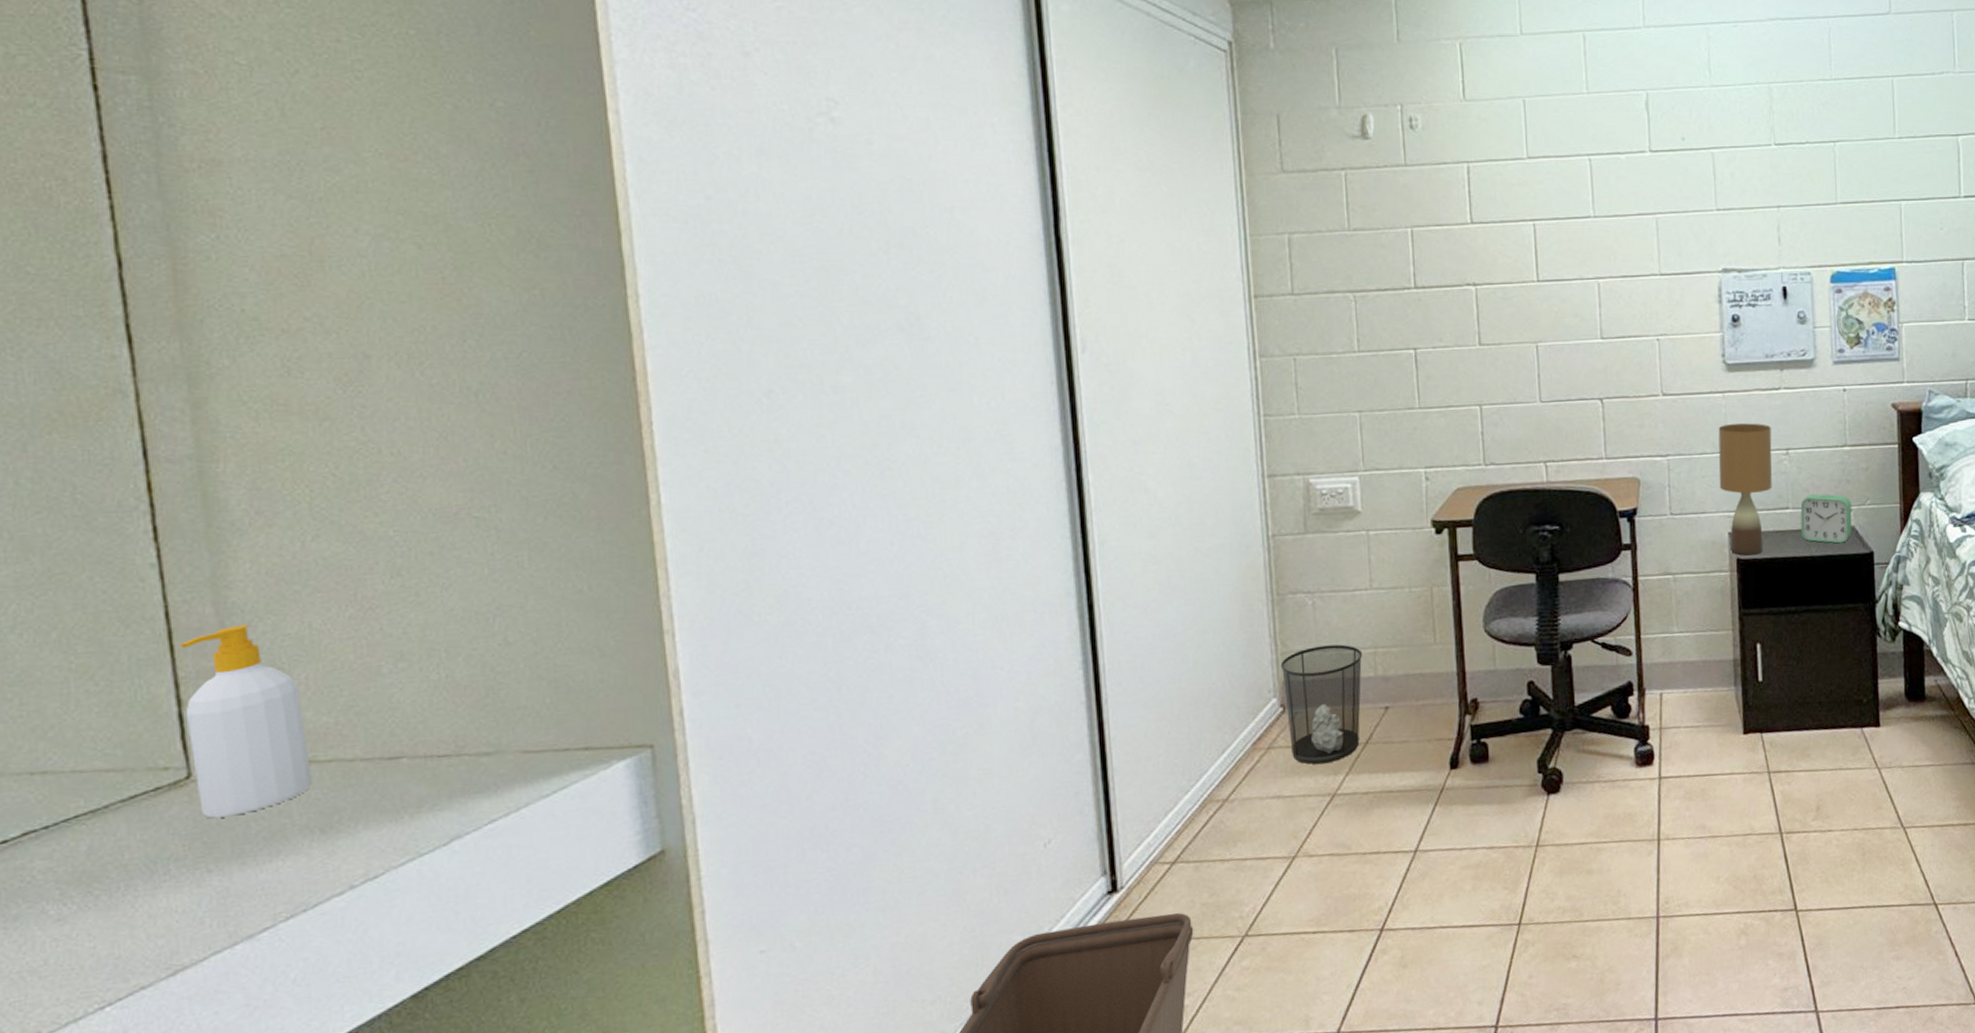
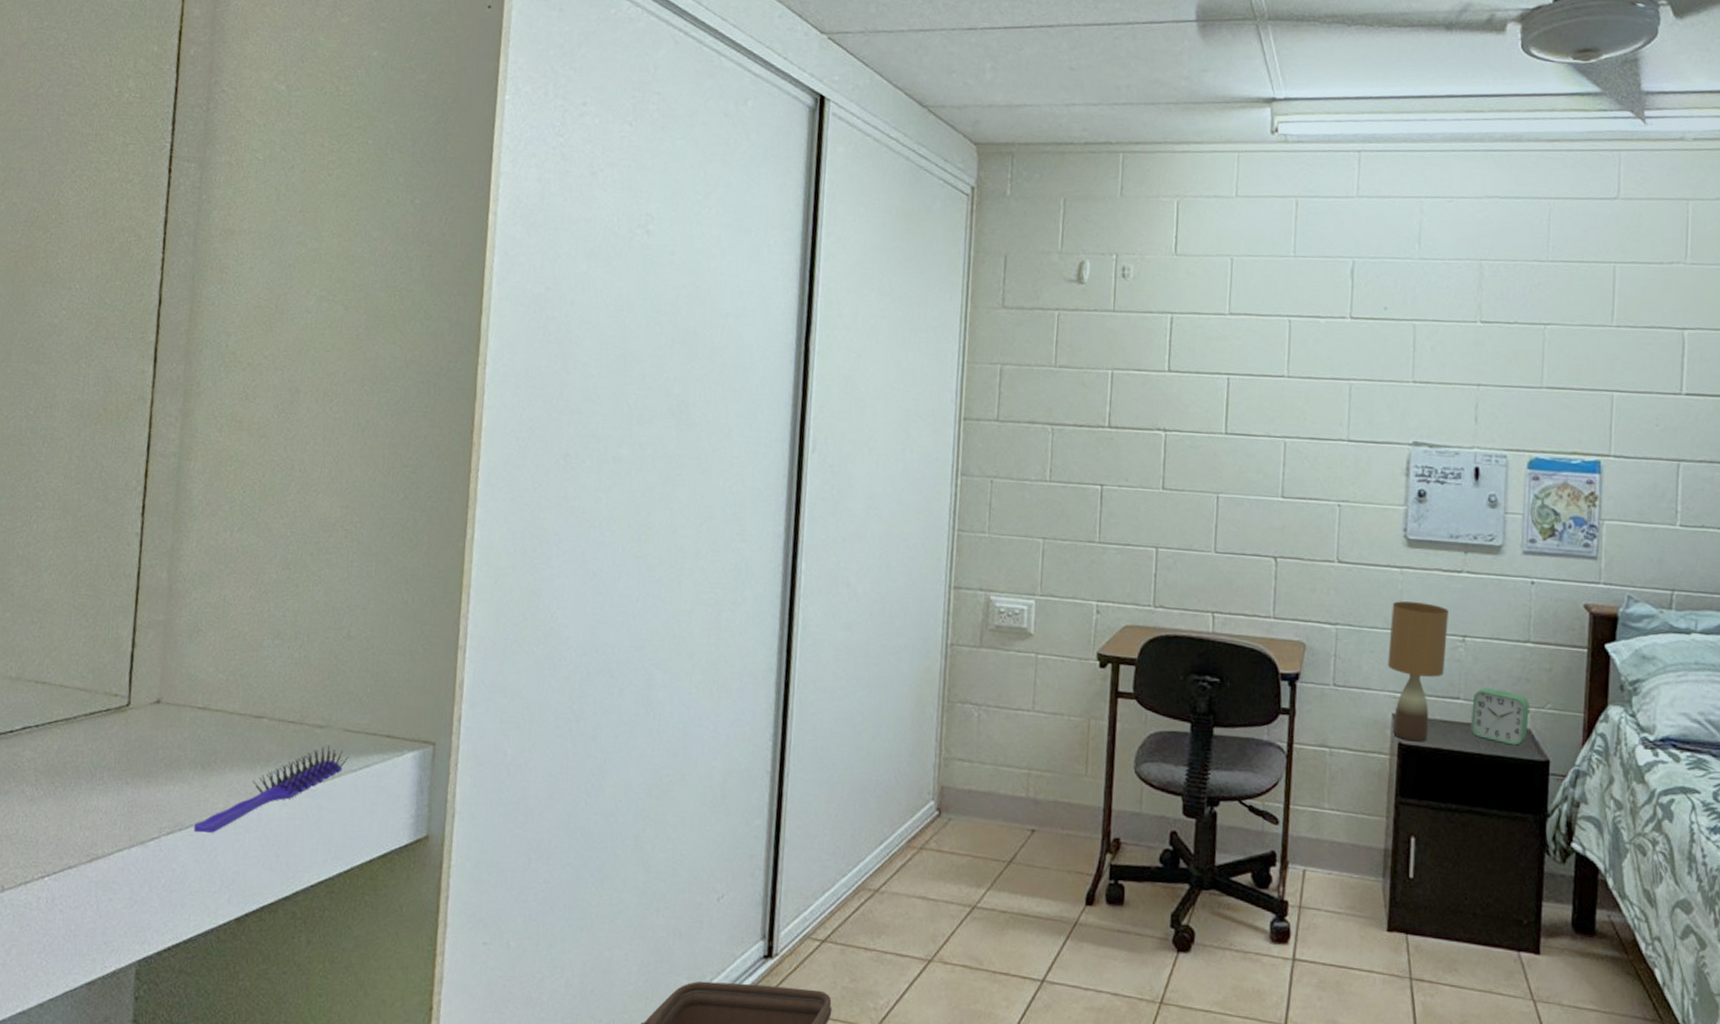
soap bottle: present [180,624,312,819] -> none [130,590,209,743]
hairbrush: none [325,773,536,910] -> present [193,745,349,833]
waste bin: present [1280,644,1363,765] -> none [941,757,1018,875]

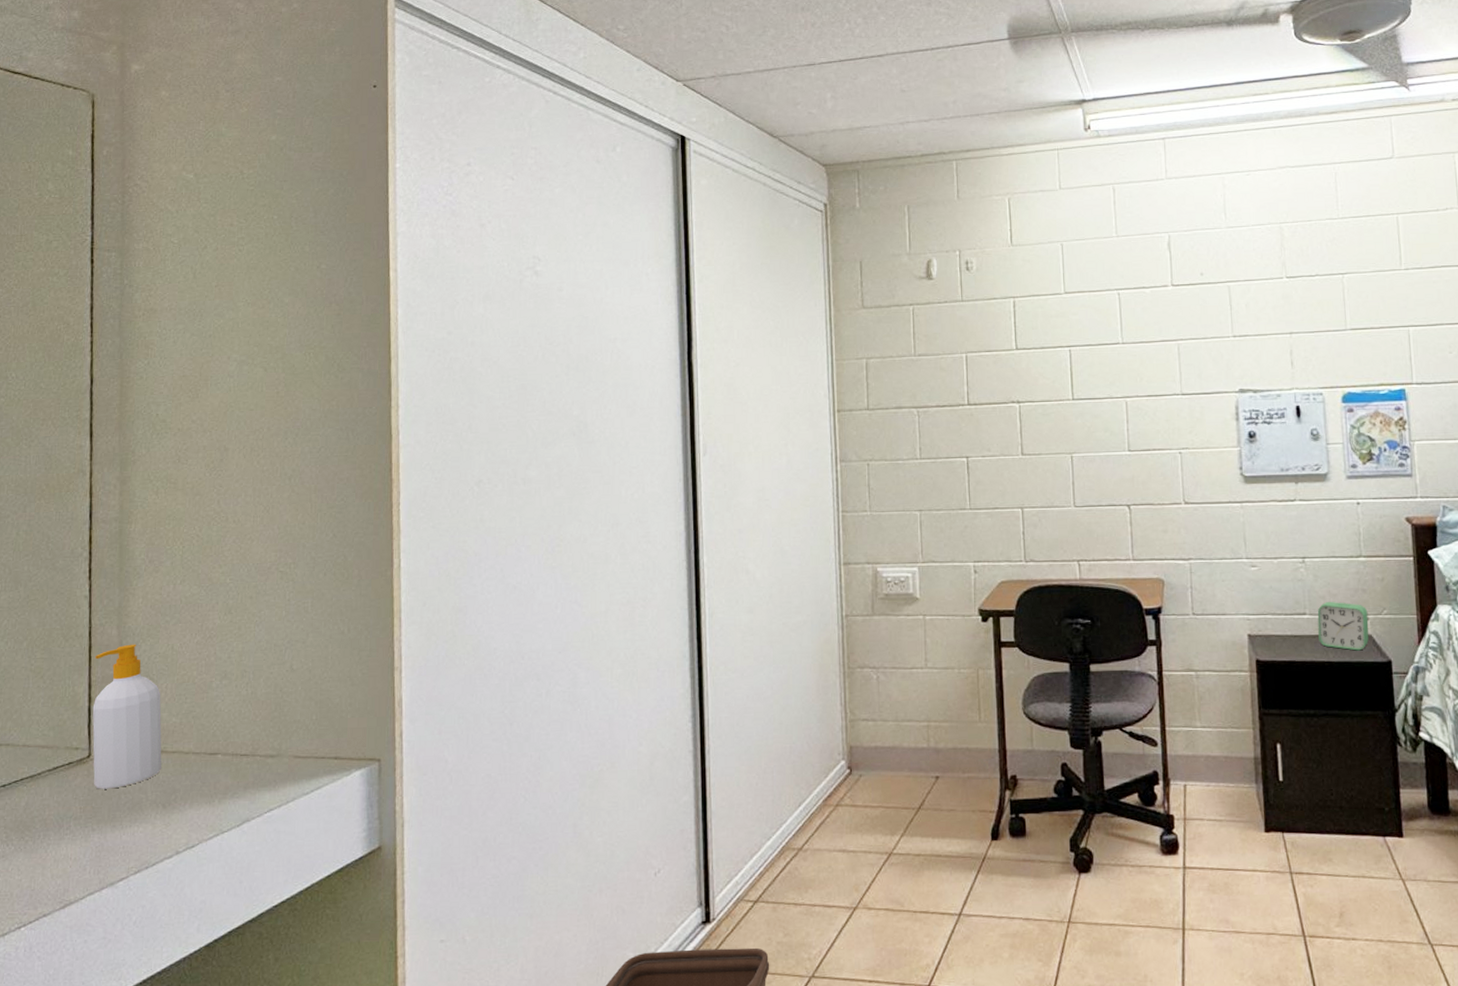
soap bottle: none [130,590,209,743] -> present [92,644,162,789]
hairbrush: present [193,745,349,833] -> none [160,772,301,869]
table lamp: present [1387,601,1449,742] -> none [1237,532,1289,657]

